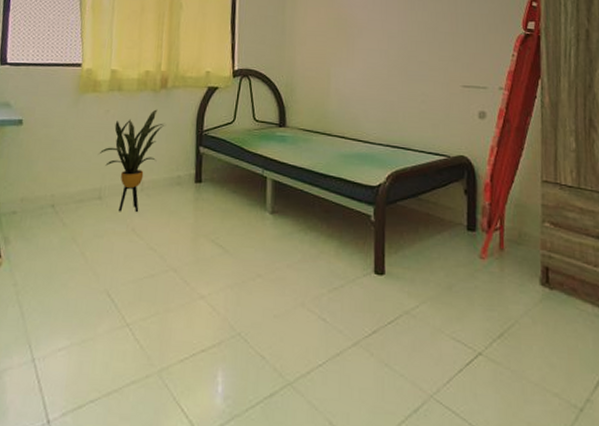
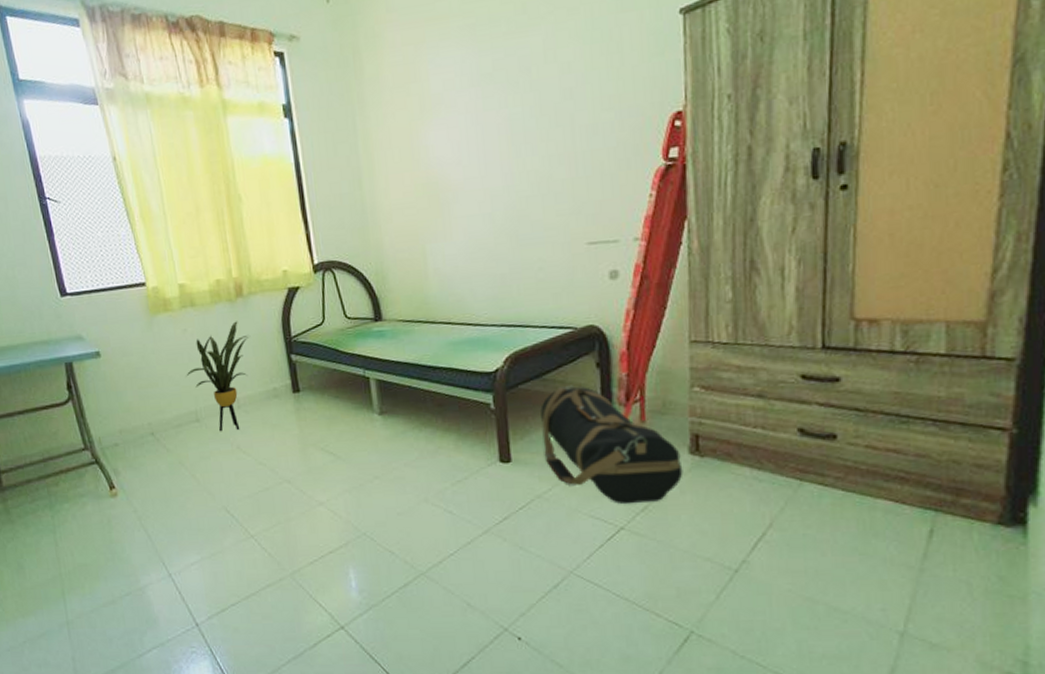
duffel bag: none [414,207,535,329] -> present [540,385,683,504]

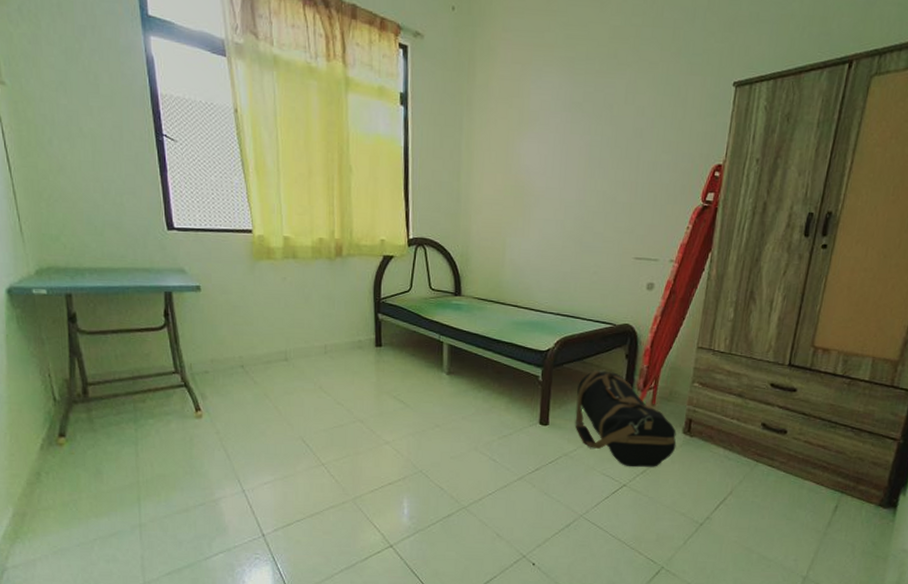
house plant: present [186,321,251,432] -> none [280,277,344,373]

